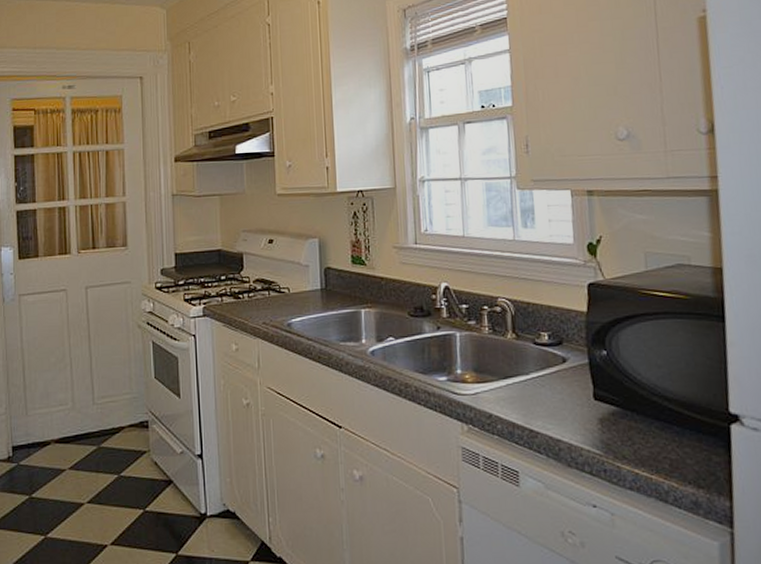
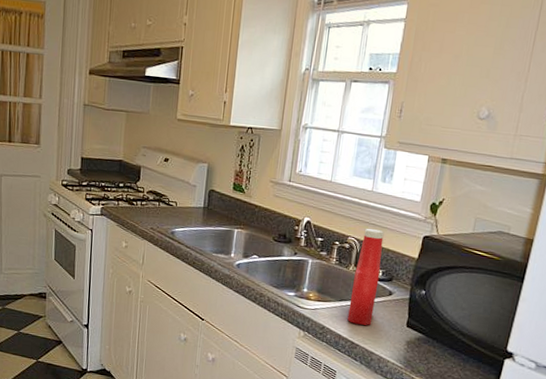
ketchup bottle: none [514,283,550,406] -> present [347,228,384,326]

